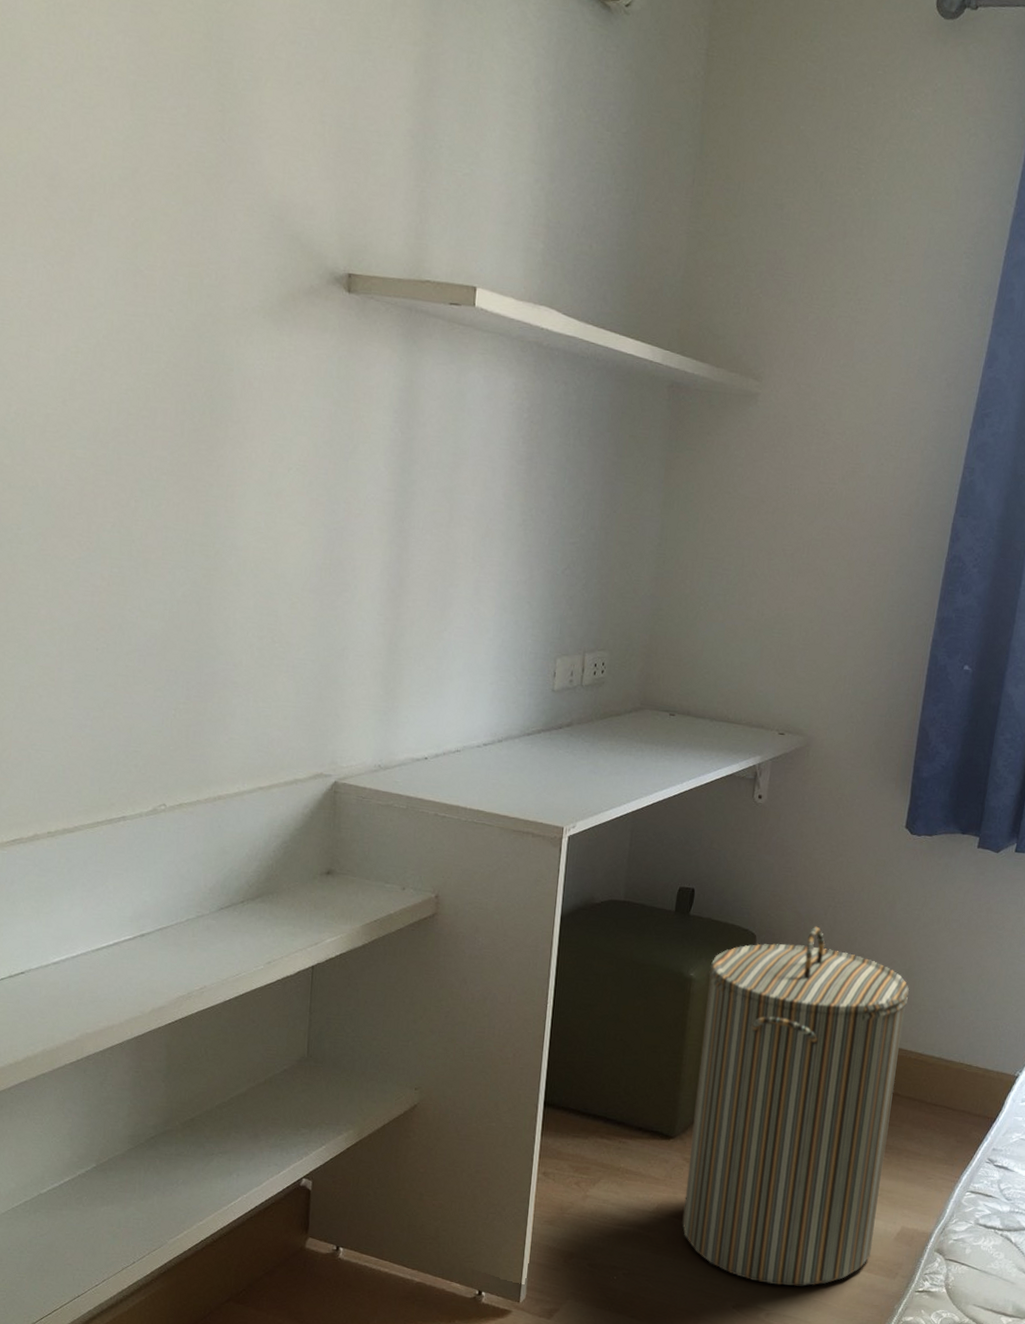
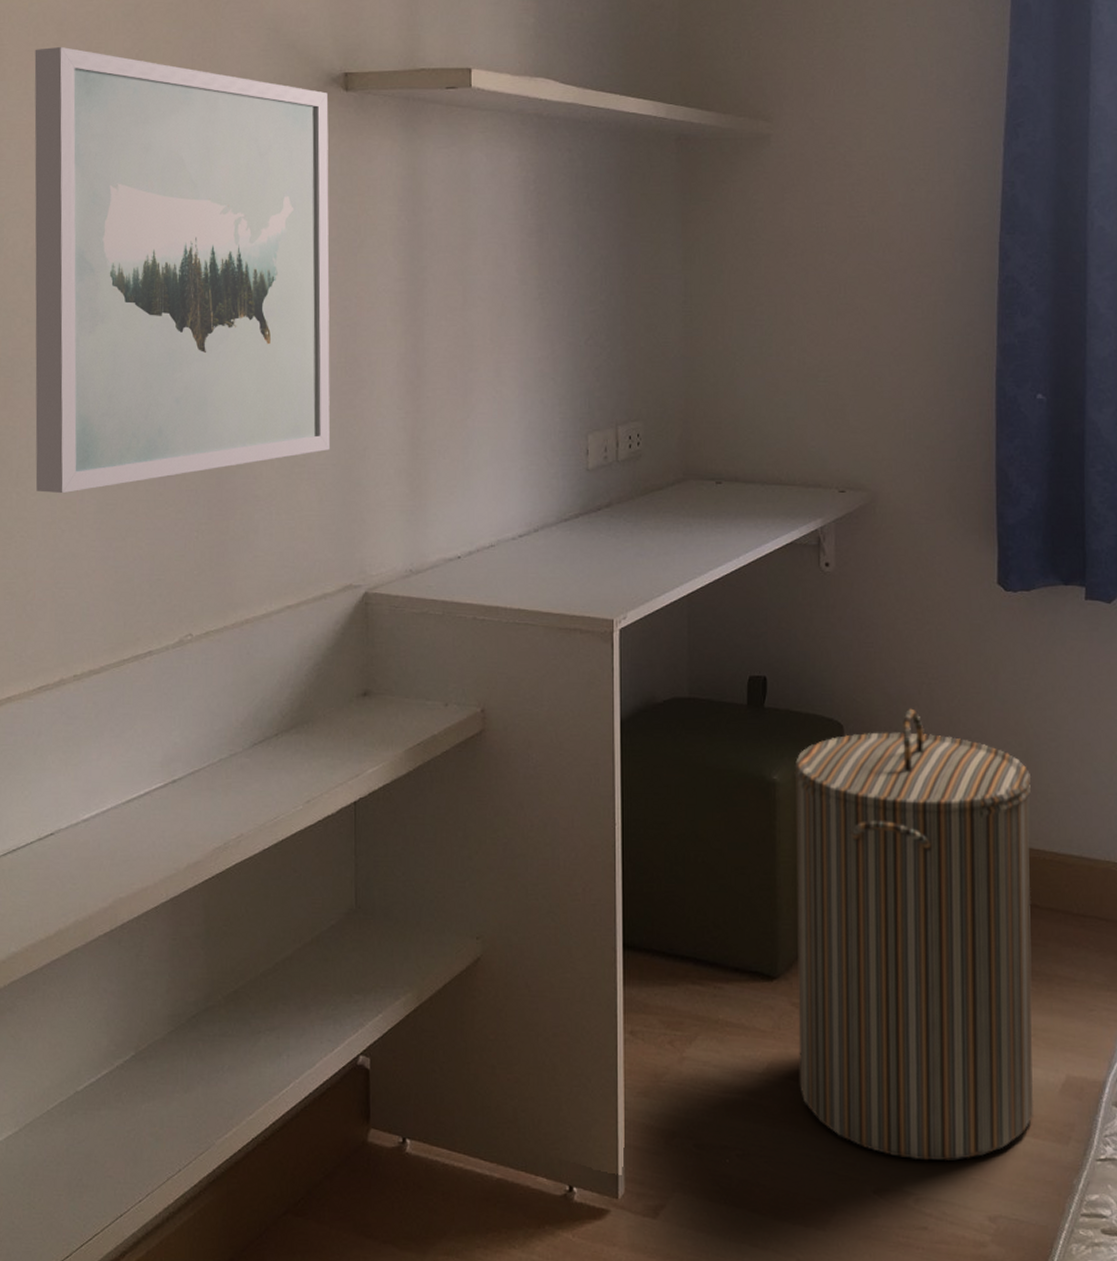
wall art: none [14,202,330,661] -> present [34,47,330,494]

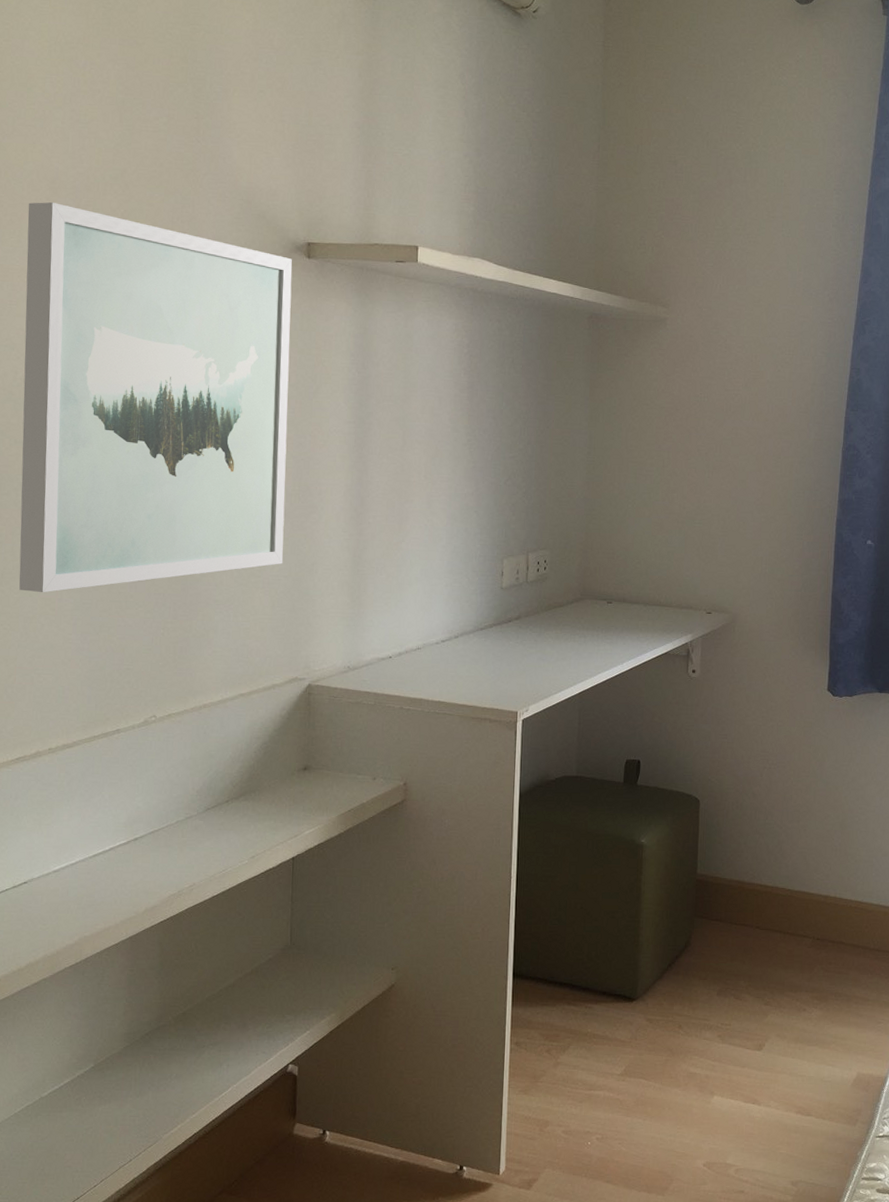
laundry hamper: present [794,708,1034,1162] -> none [649,787,844,1140]

